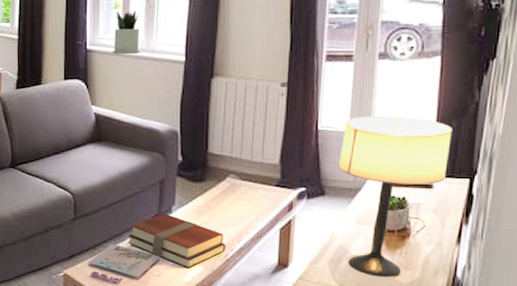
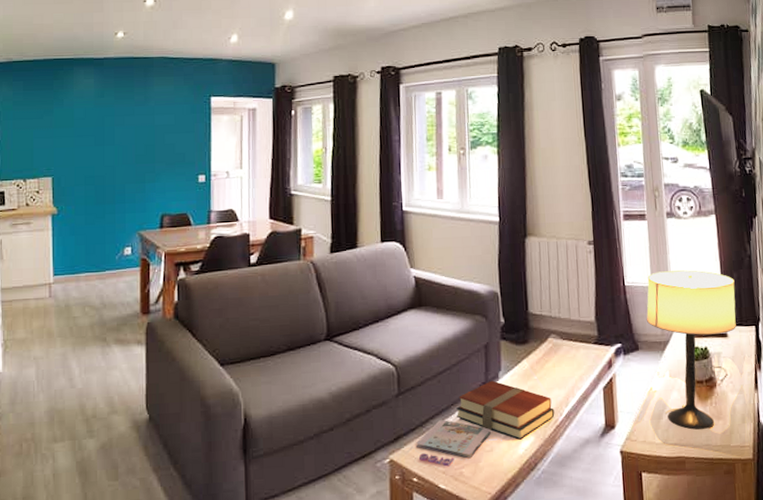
planter: present [112,10,141,55] -> none [428,172,457,216]

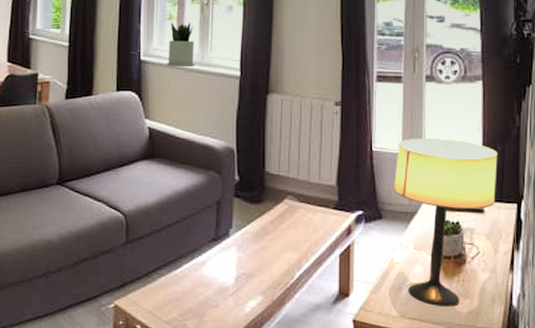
magazine: present [416,419,492,467] -> none [141,270,219,317]
planter: none [428,172,457,216] -> present [166,22,196,67]
books: present [455,380,555,440] -> none [183,237,286,299]

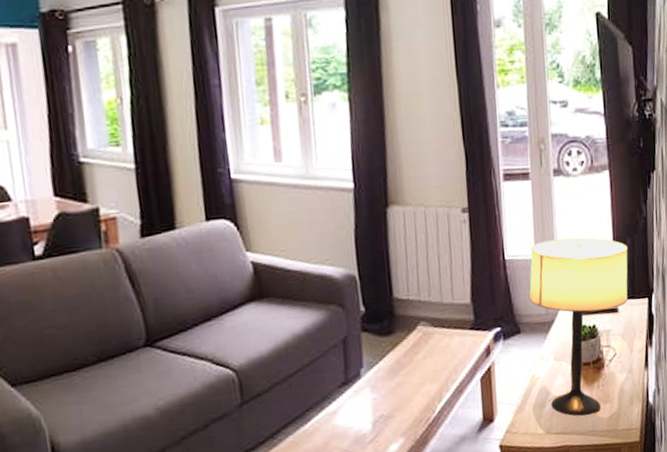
planter: present [166,22,196,67] -> none [263,126,300,184]

